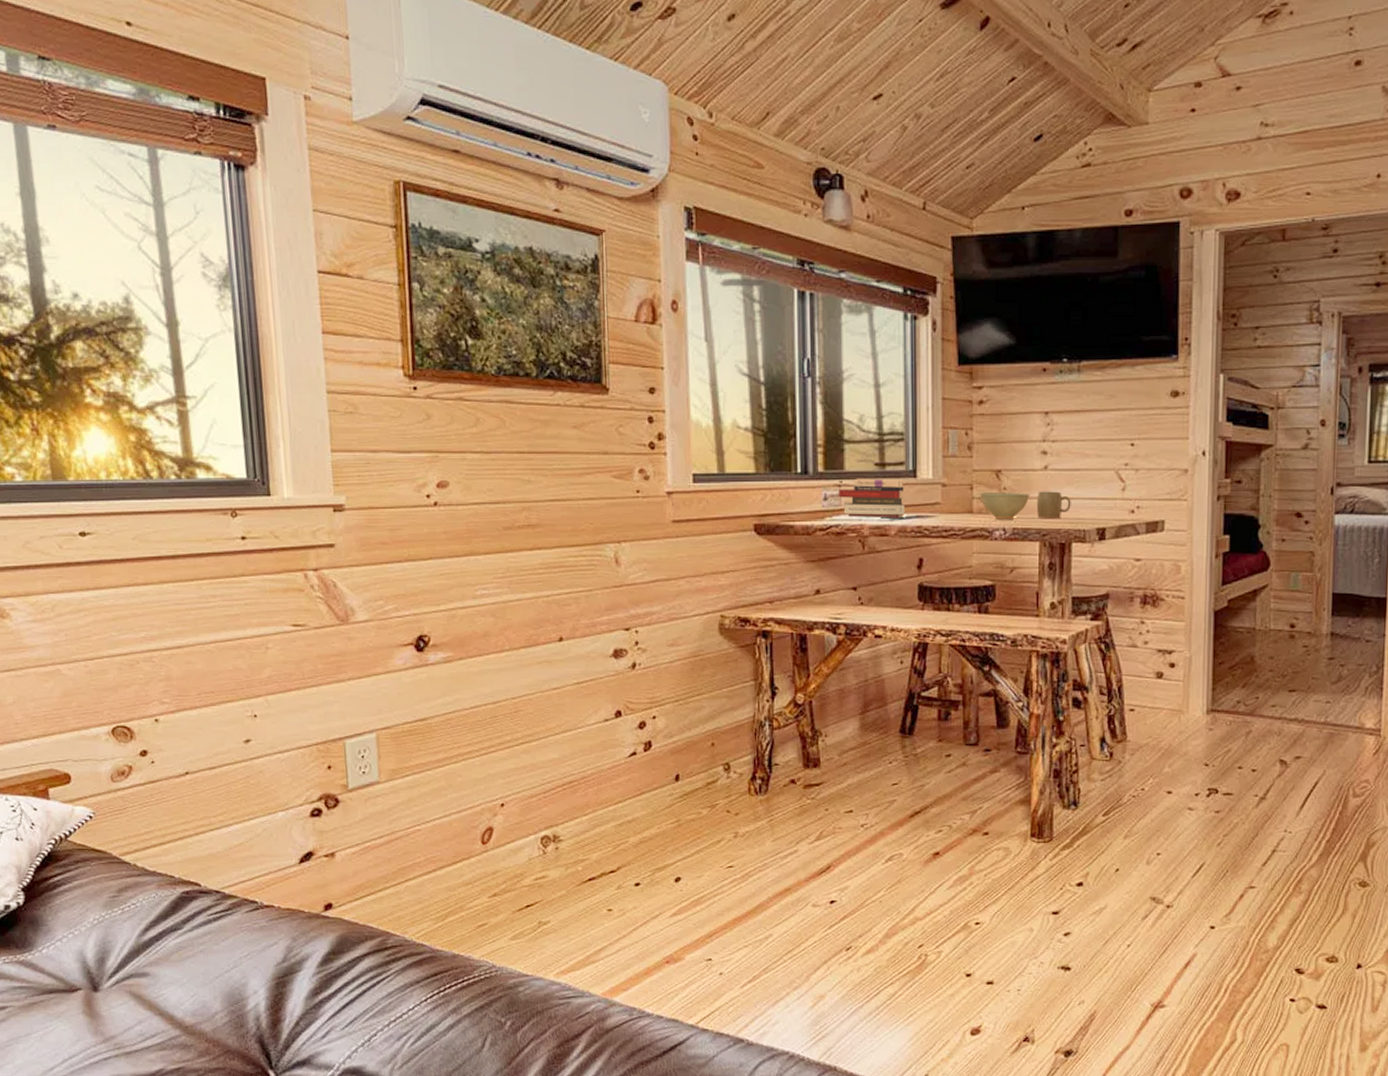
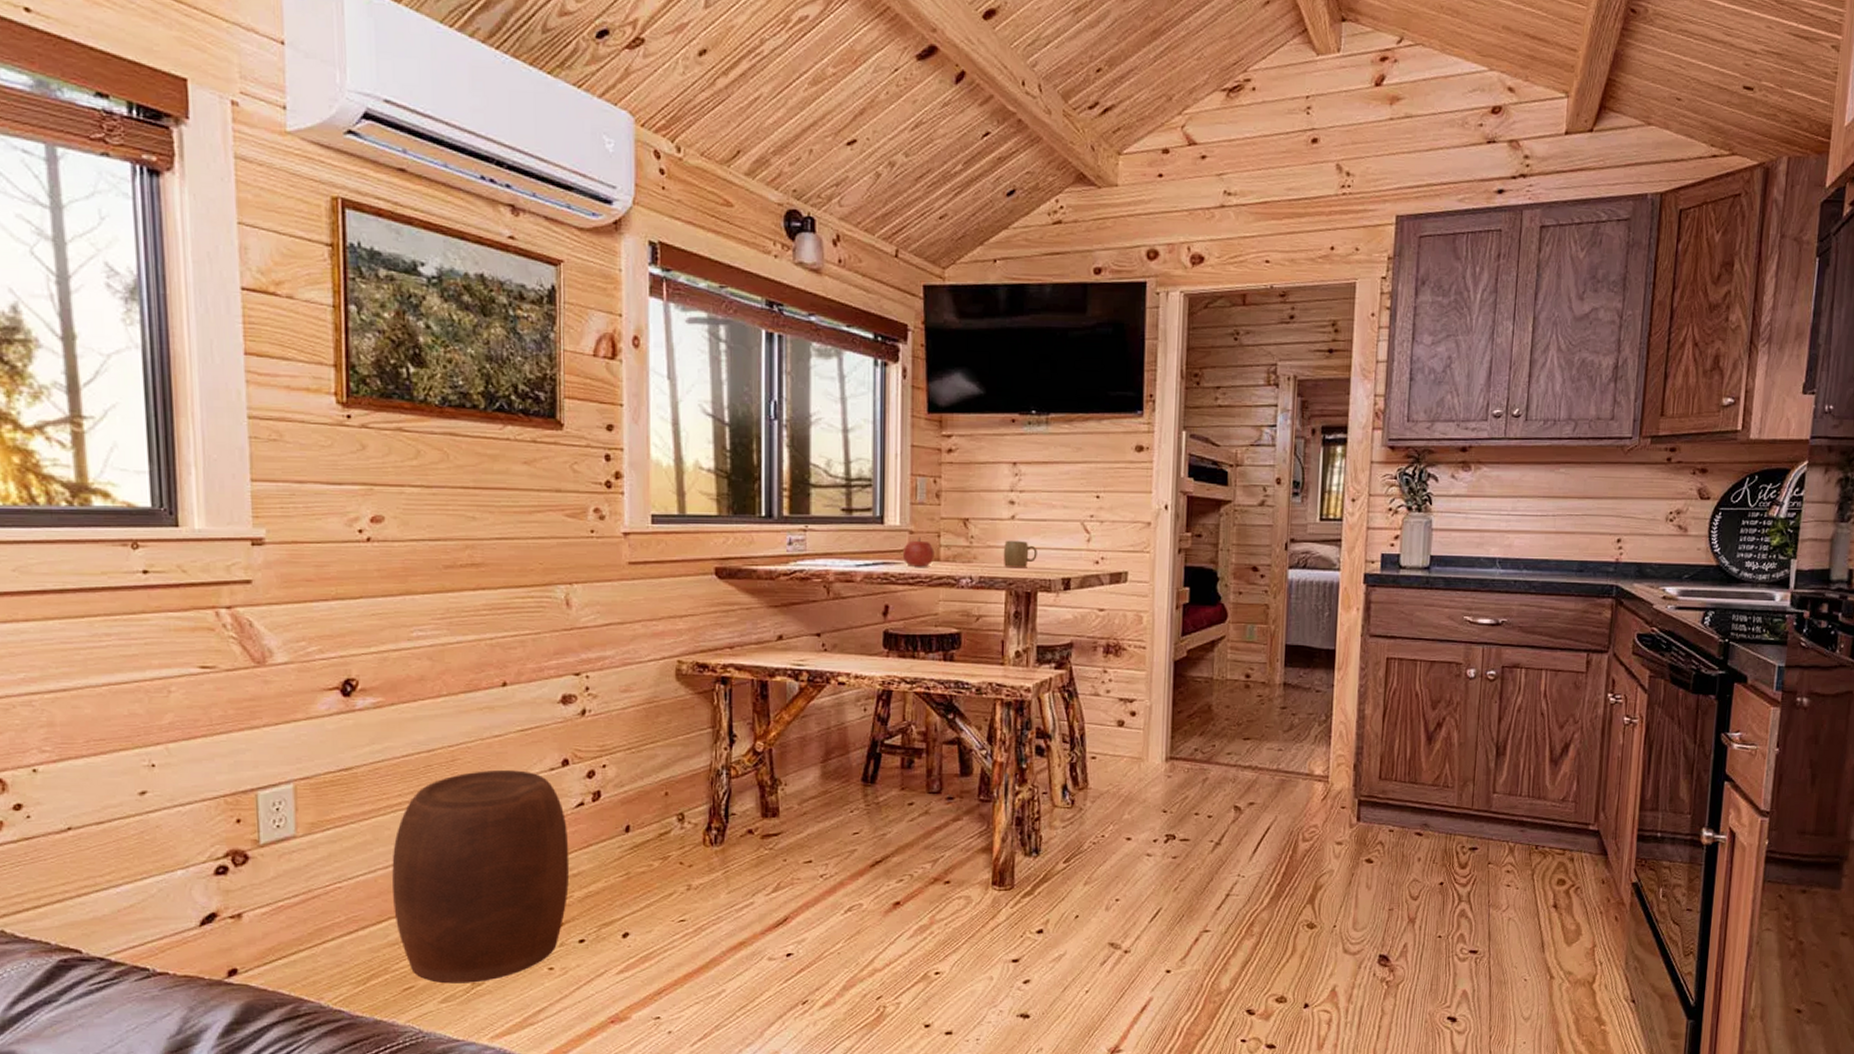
stool: none [464,721,625,922] -> present [392,770,570,984]
books: present [839,478,906,518] -> none [804,523,872,565]
fruit: none [935,489,967,520] -> present [902,536,935,567]
bowl: present [980,493,1030,519] -> none [947,541,997,568]

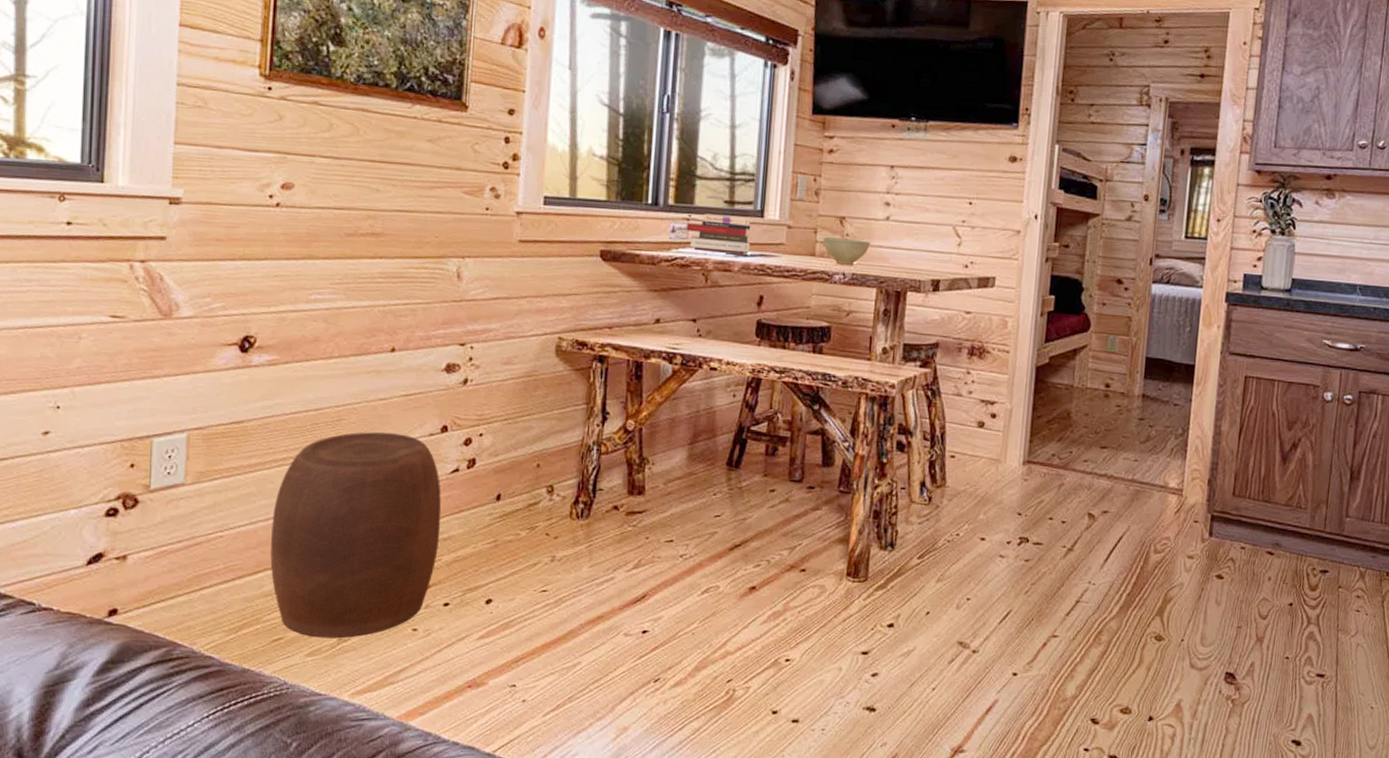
books: none [804,523,872,565] -> present [686,214,752,256]
fruit: present [902,536,935,567] -> none [779,231,811,261]
bowl: none [947,541,997,568] -> present [823,237,871,265]
mug: present [1003,540,1037,568] -> none [876,240,910,268]

